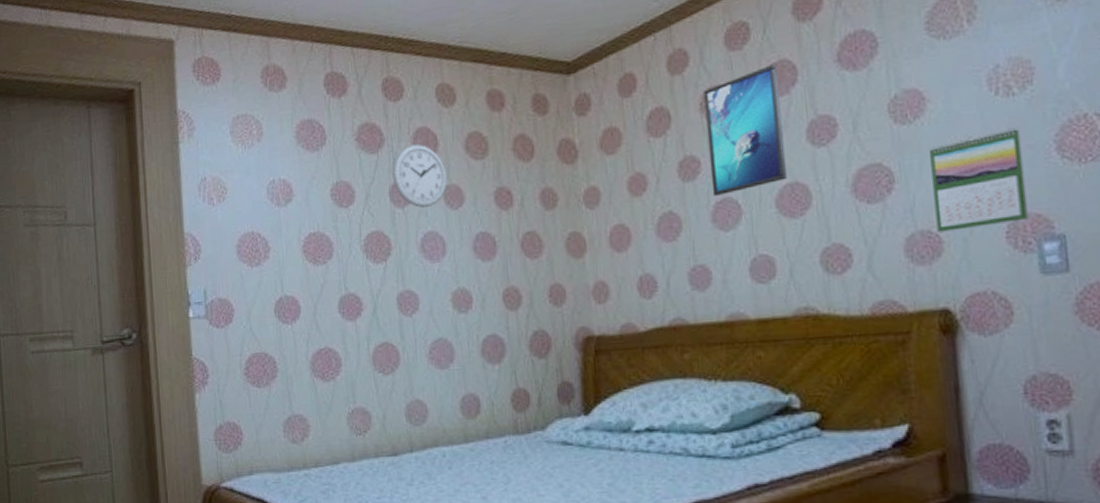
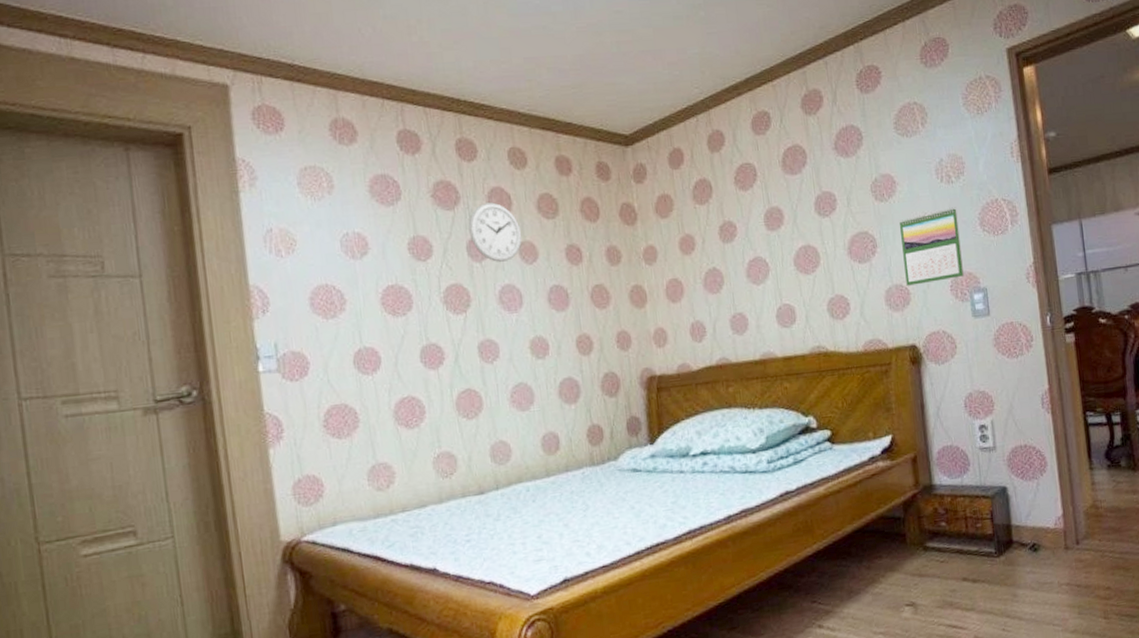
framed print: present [704,64,787,196] -> none [737,148,801,255]

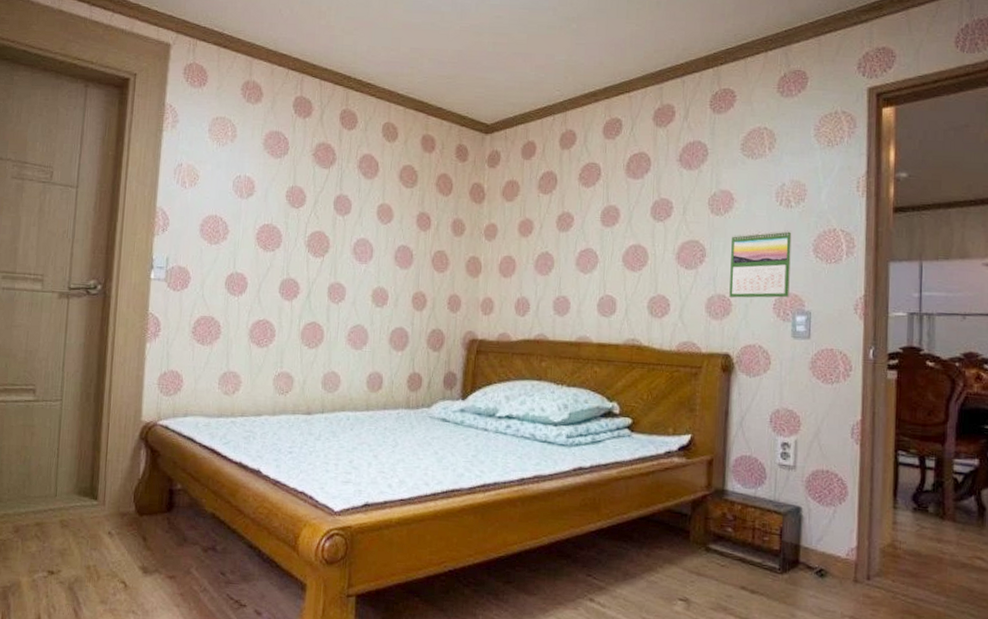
wall clock: present [468,202,522,262] -> none [338,166,383,219]

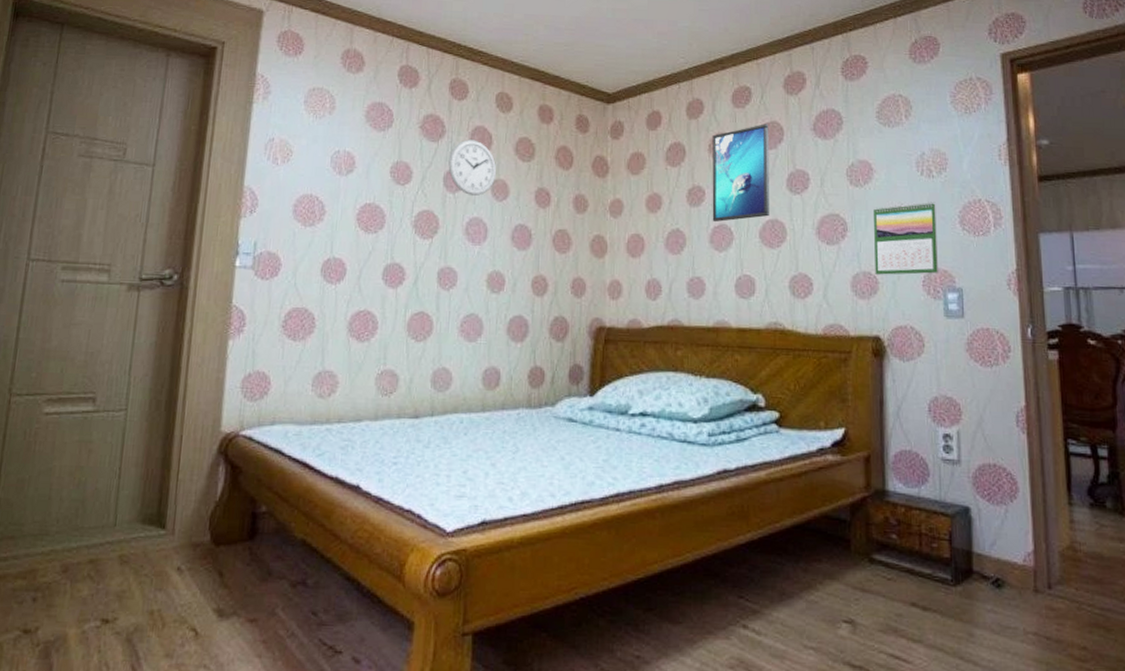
wall clock: none [338,166,383,219] -> present [448,139,497,196]
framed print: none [579,154,637,246] -> present [712,124,769,222]

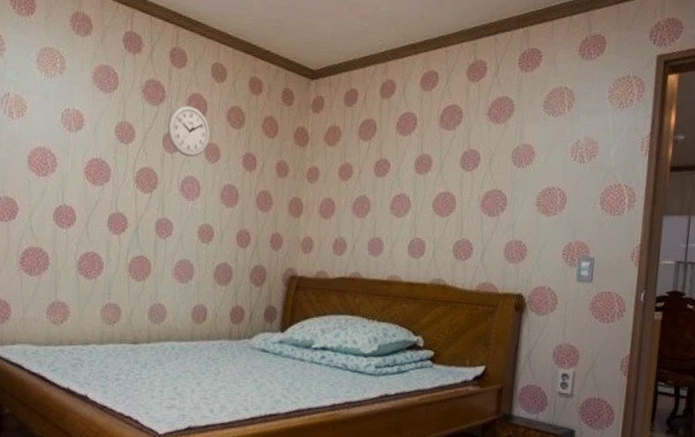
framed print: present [712,124,769,222] -> none [394,106,451,192]
calendar: present [872,201,938,275] -> none [525,183,583,245]

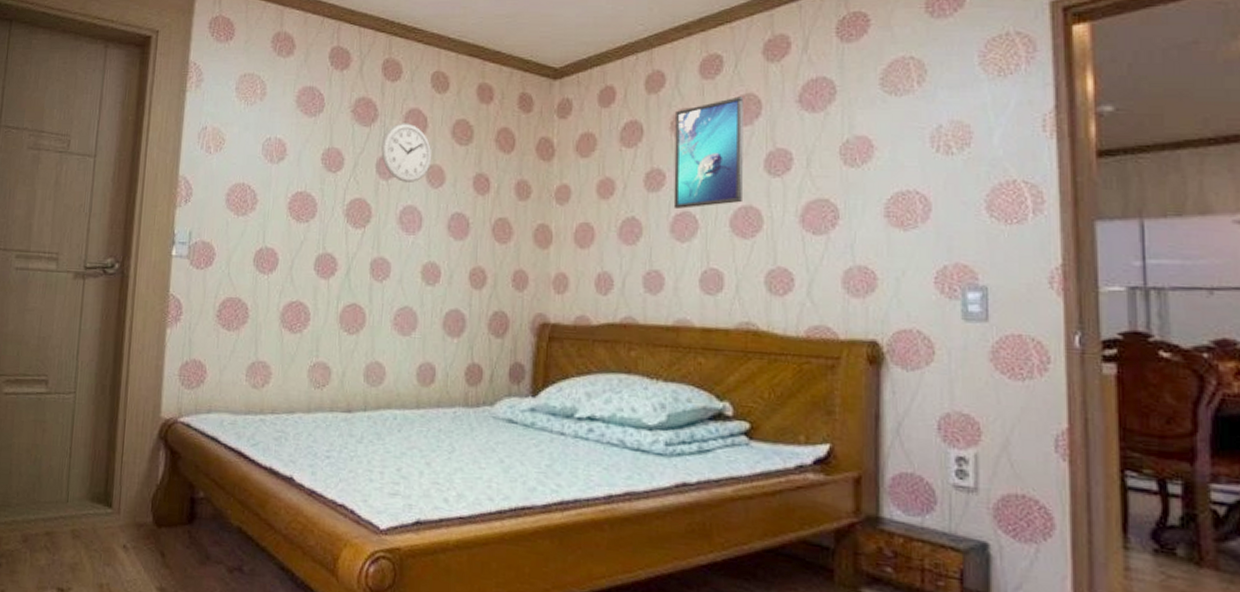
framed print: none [394,106,451,192] -> present [673,96,744,209]

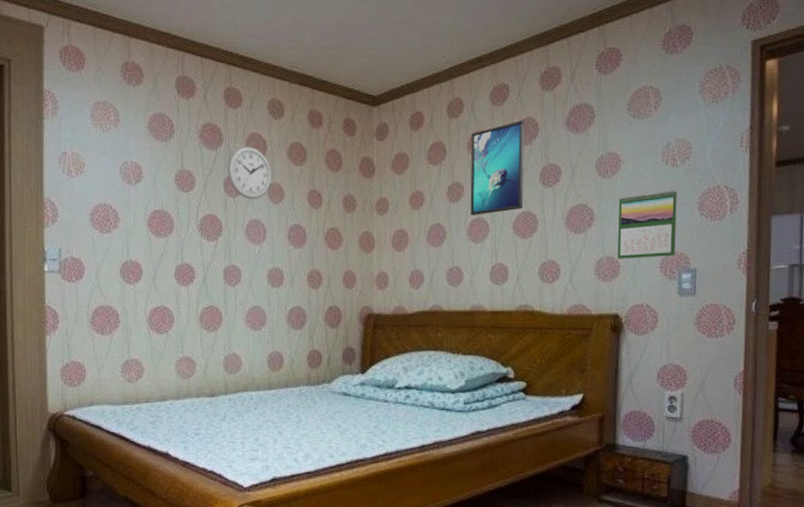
calendar: none [872,183,955,270] -> present [617,189,678,259]

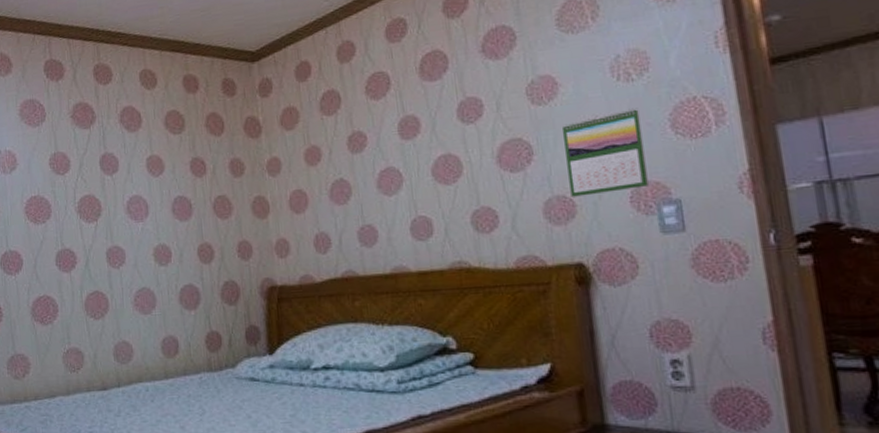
wall clock: present [227,146,272,199] -> none [102,120,150,175]
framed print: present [470,120,525,215] -> none [368,54,441,166]

